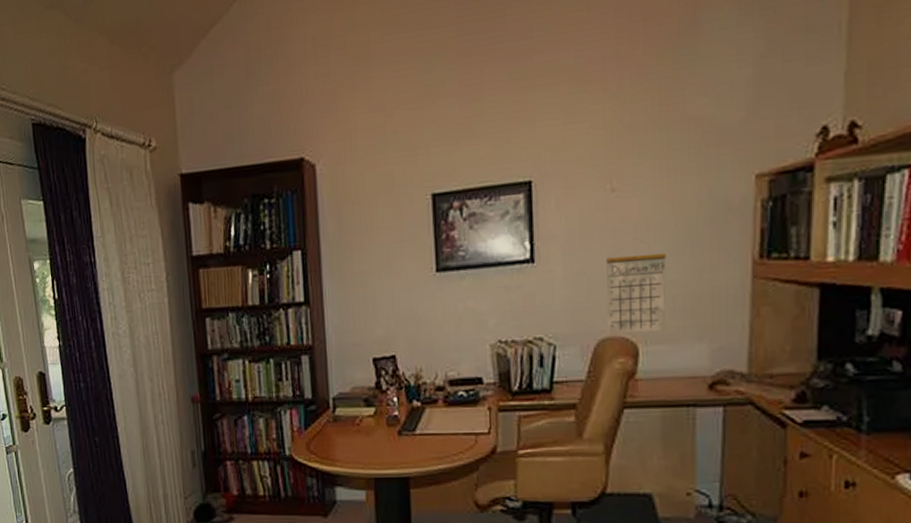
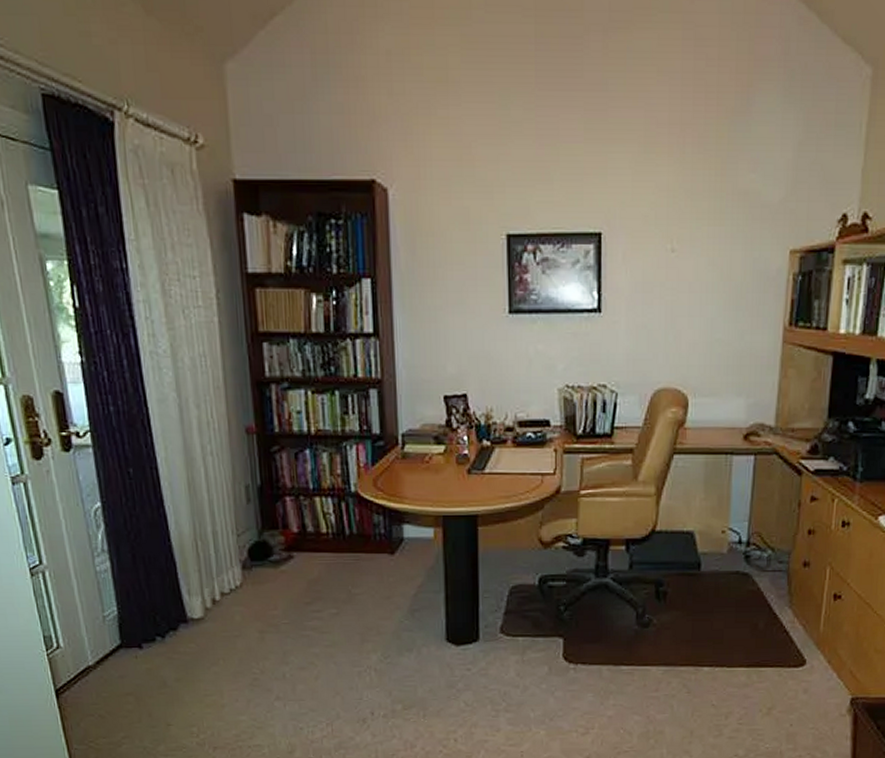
calendar: present [606,241,666,334] -> none [662,301,715,385]

